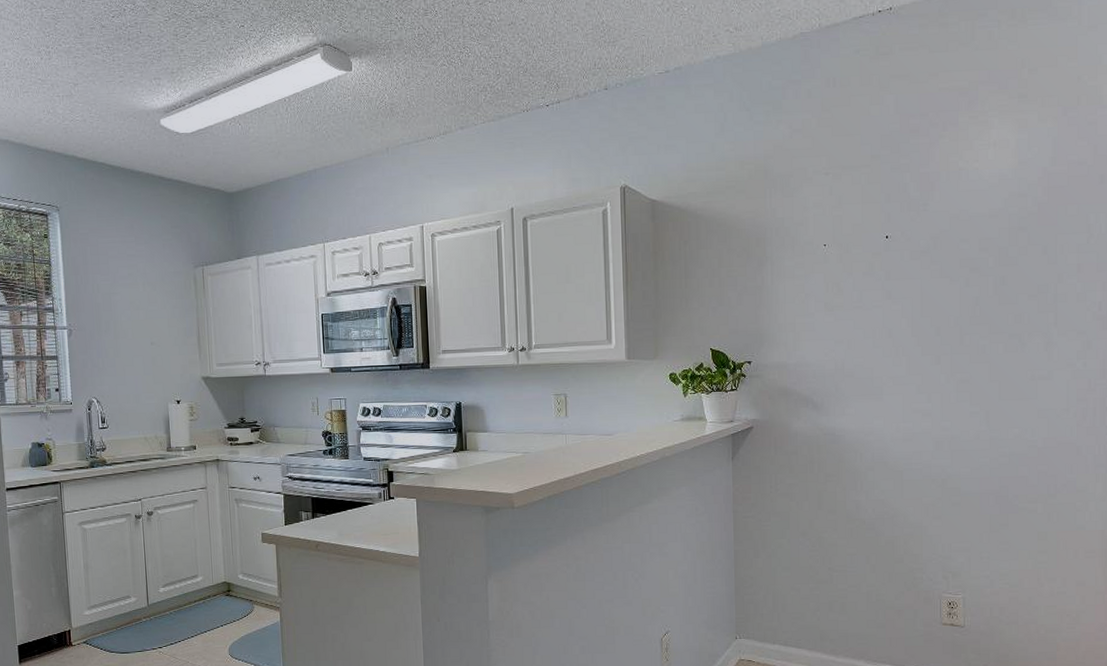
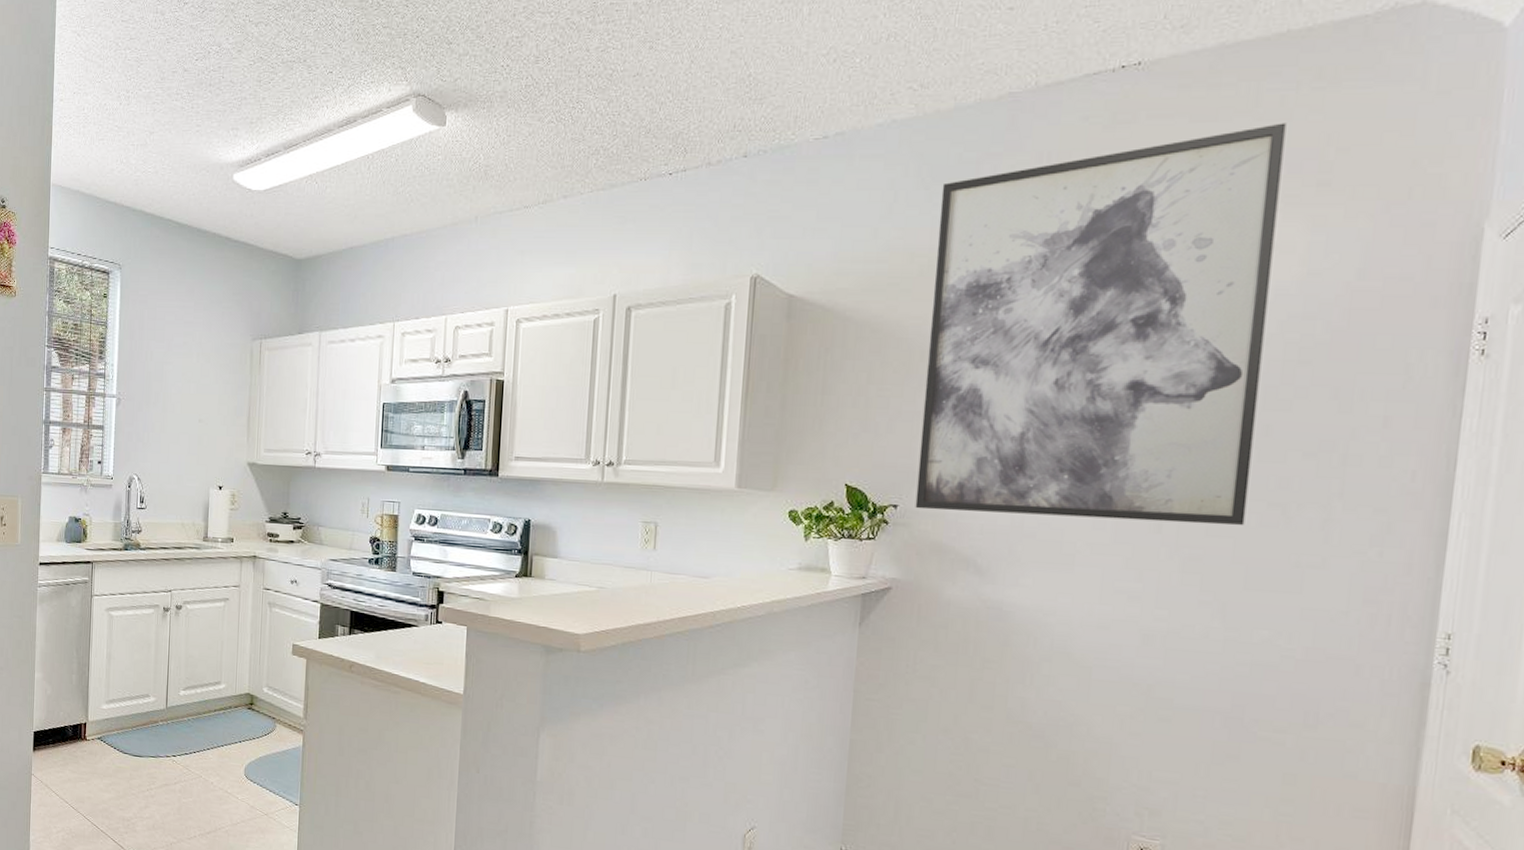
wall art: none [759,51,995,363] -> present [915,123,1287,526]

